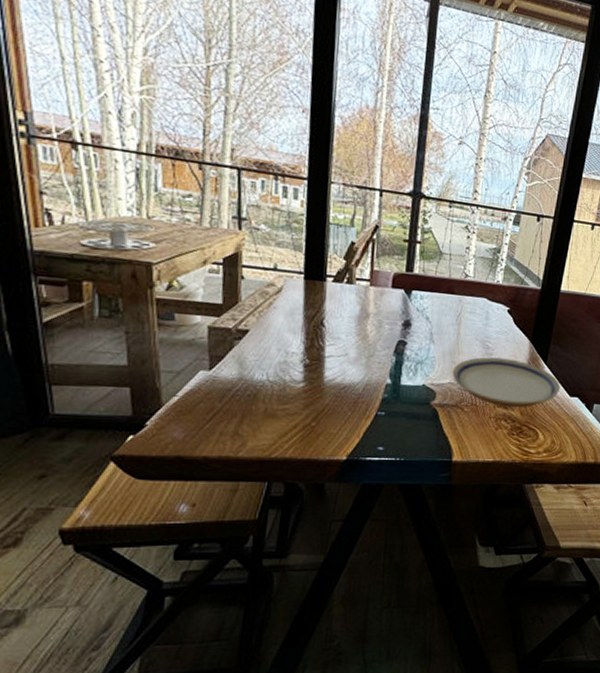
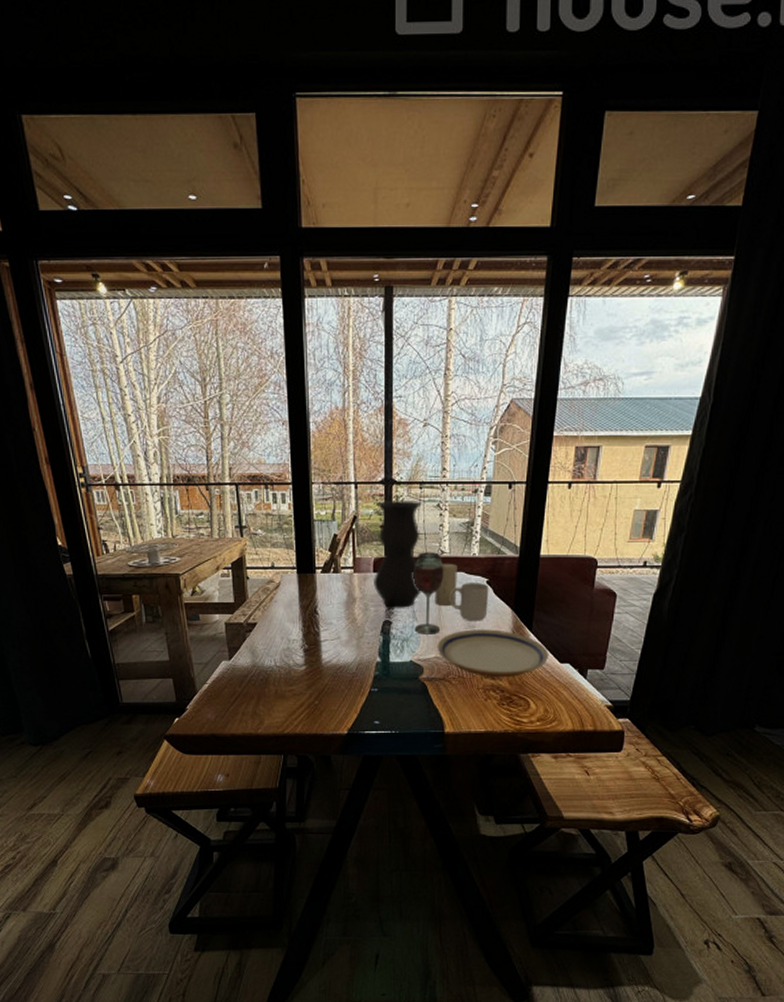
vase: none [390,213,452,329] -> present [374,499,423,608]
wineglass: none [430,273,467,359] -> present [413,552,444,634]
candle: none [454,286,481,331] -> present [434,563,458,605]
cup: none [470,309,510,349] -> present [450,583,489,621]

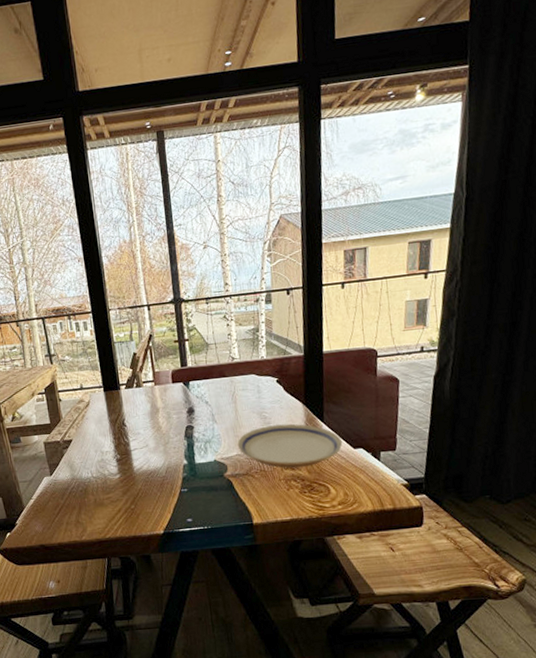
vase: present [374,499,423,608] -> none [168,314,218,414]
wineglass: present [413,552,444,634] -> none [208,359,238,435]
candle: present [434,563,458,605] -> none [230,367,250,407]
cup: present [450,583,489,621] -> none [244,382,281,419]

